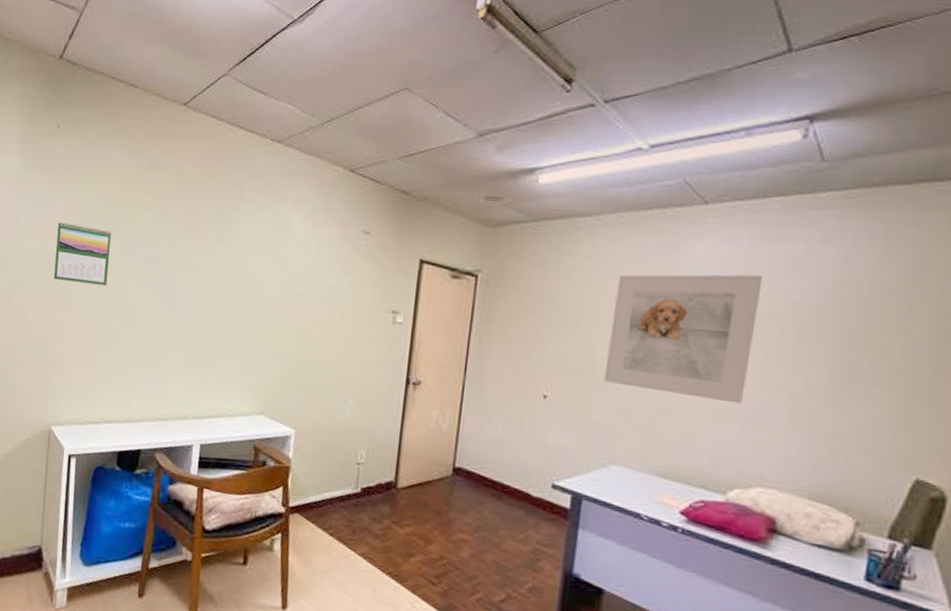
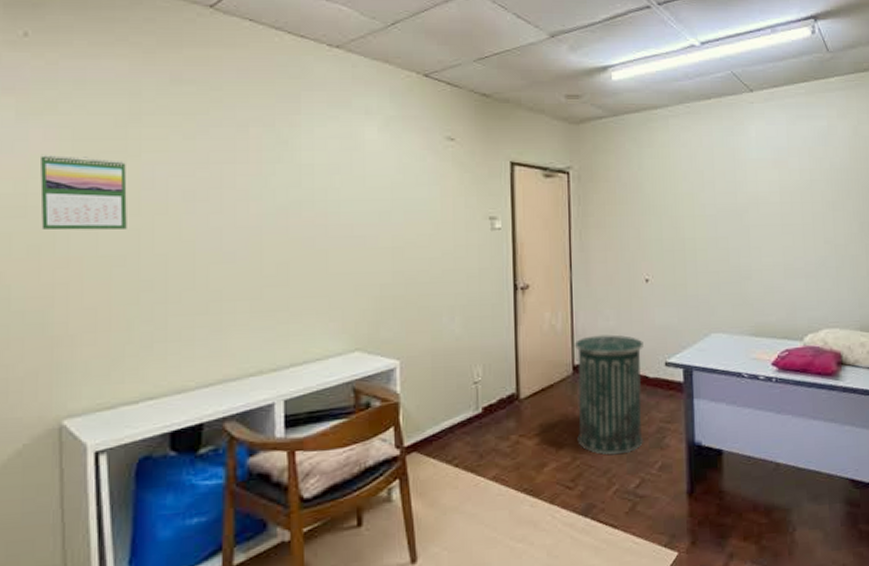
trash can: none [447,441,531,567] -> present [574,334,644,455]
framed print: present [603,274,763,404] -> none [692,150,803,261]

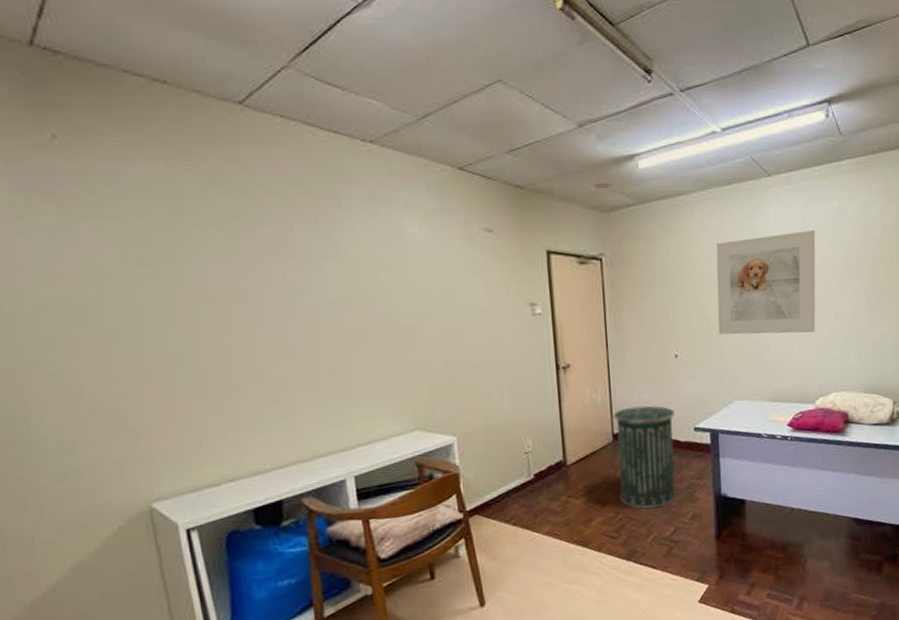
calendar: present [40,154,127,231] -> none [90,257,186,331]
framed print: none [692,150,803,261] -> present [716,230,816,335]

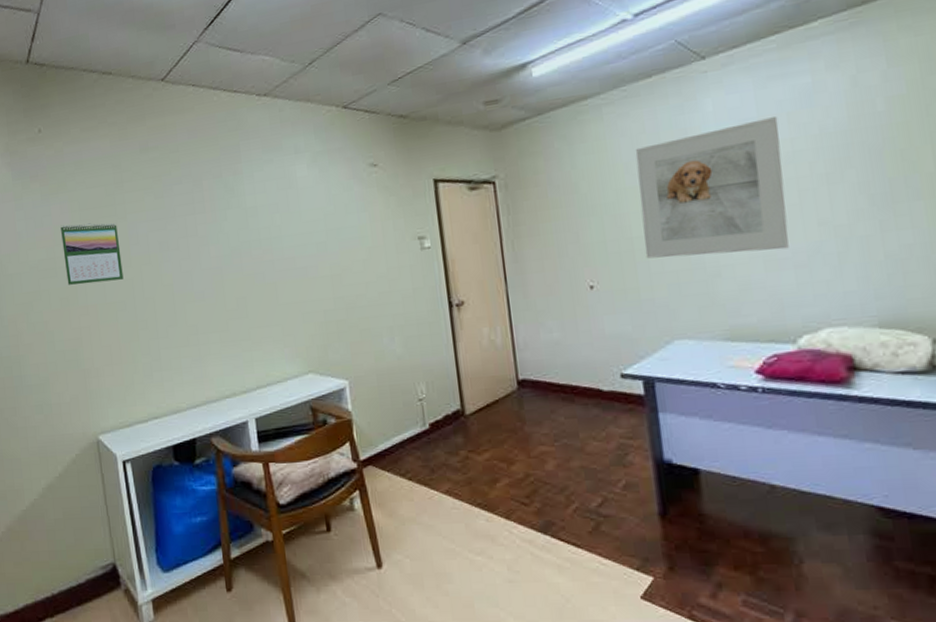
calendar: none [90,257,186,331] -> present [60,223,124,285]
trash can: present [613,405,677,509] -> none [516,346,602,472]

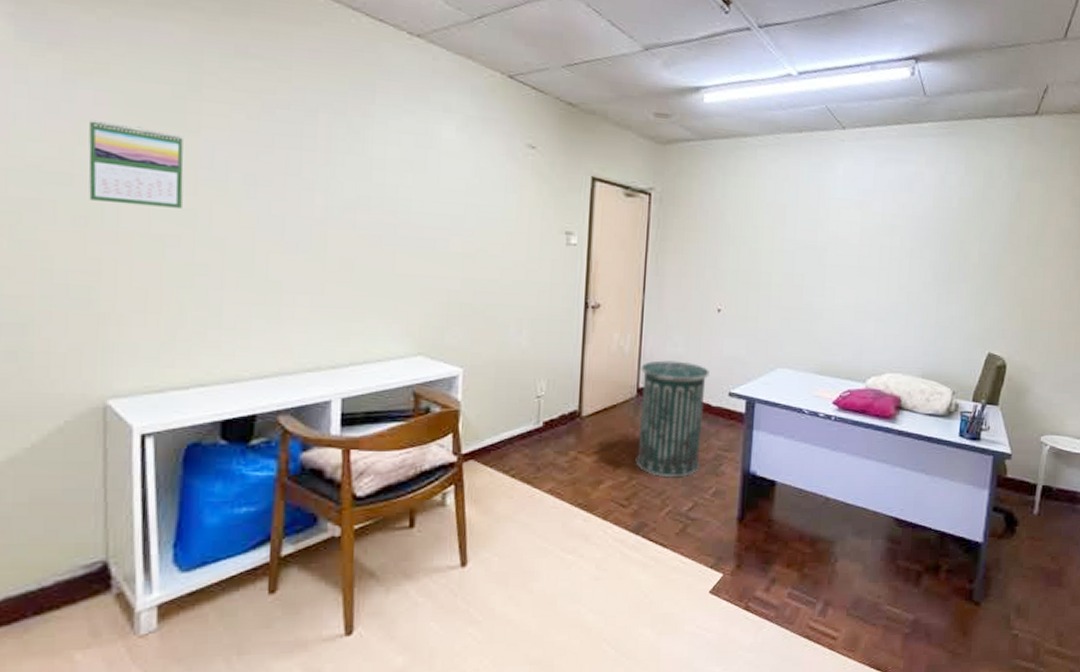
trash can: none [516,346,602,472] -> present [635,360,709,478]
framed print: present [635,117,789,259] -> none [768,192,887,304]

